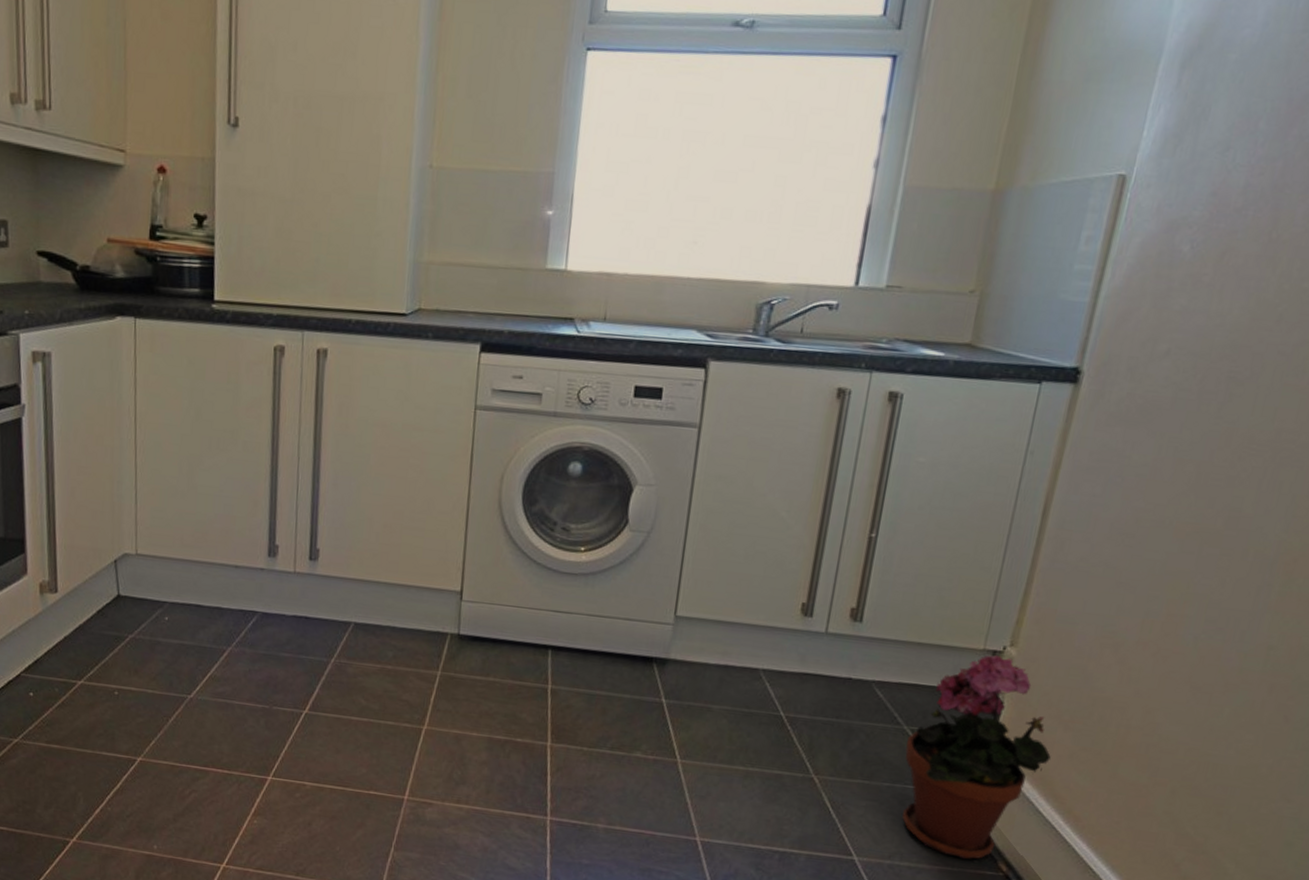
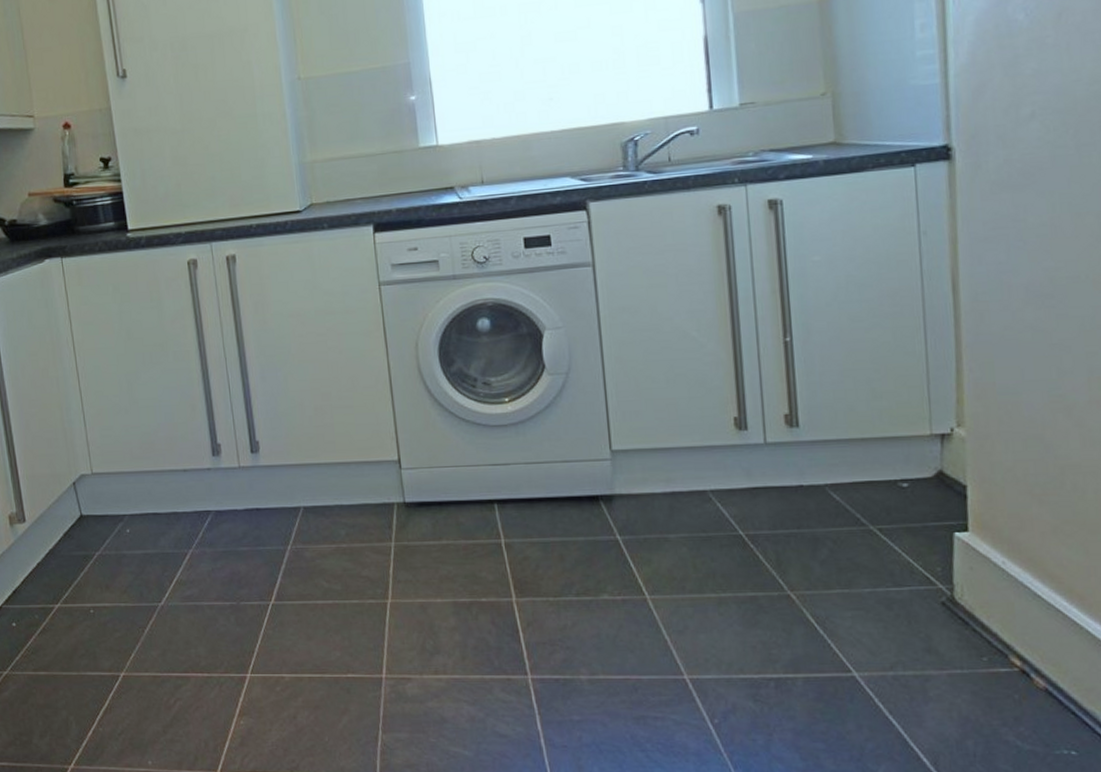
potted plant: present [902,654,1051,860] -> none [877,437,1033,659]

